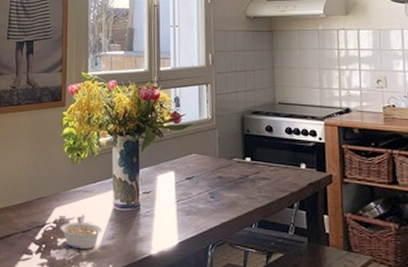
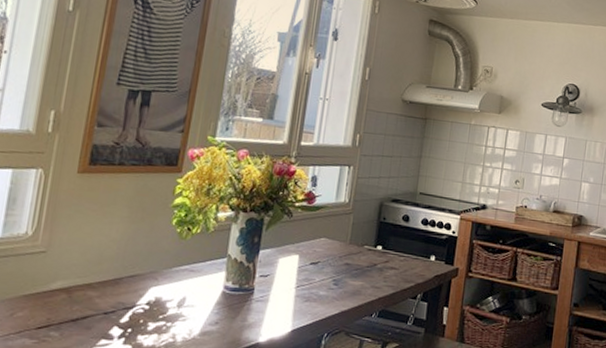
legume: present [60,216,102,250] -> none [153,298,206,336]

